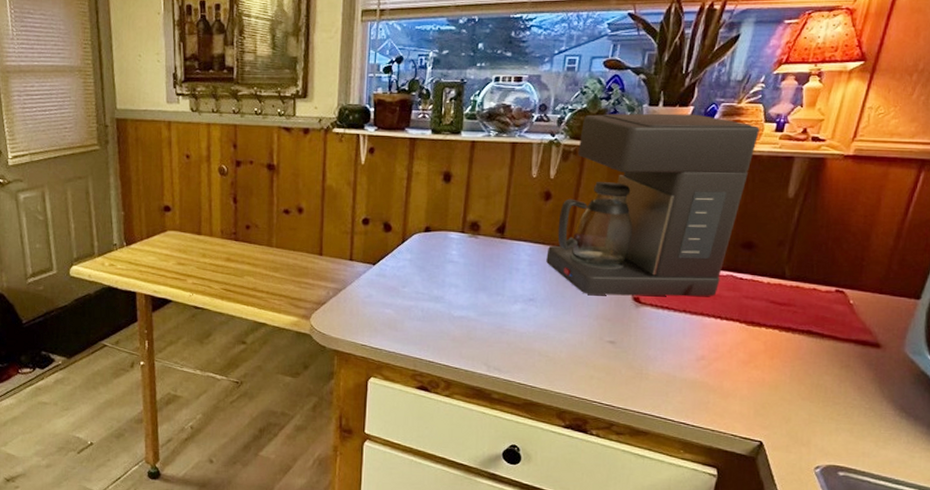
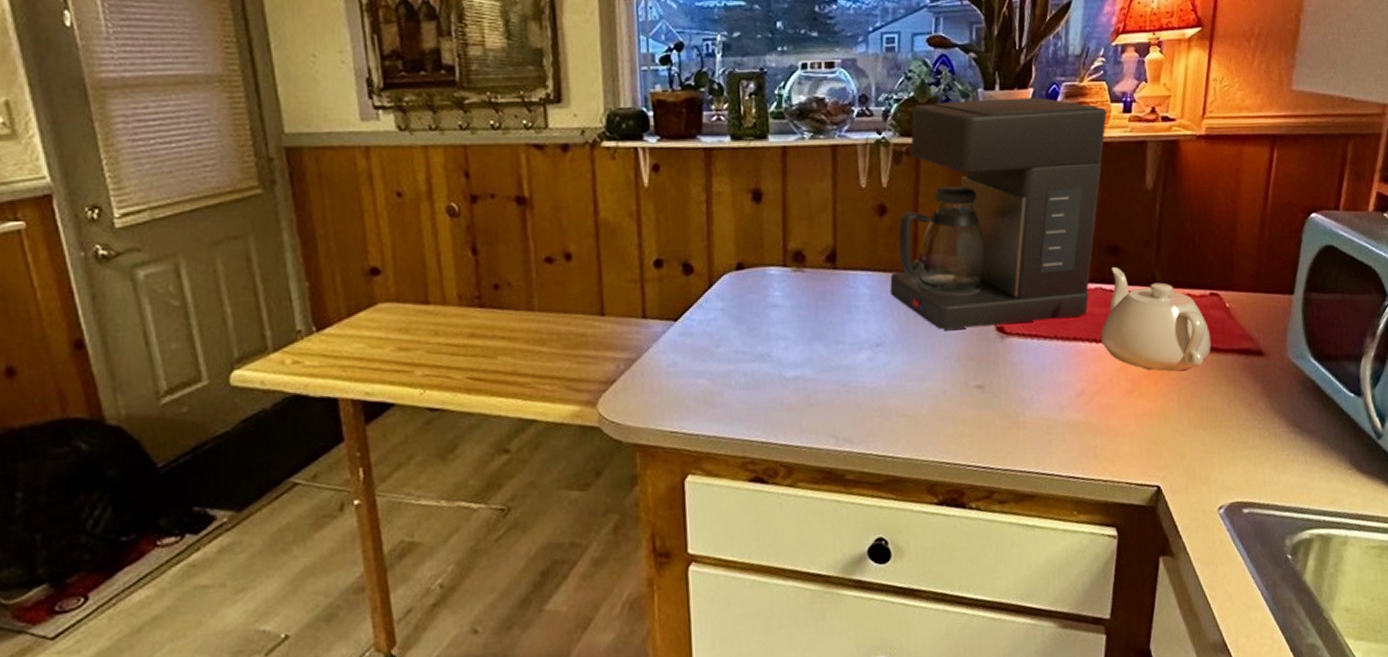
teapot: none [725,259,831,352] -> present [1100,266,1212,372]

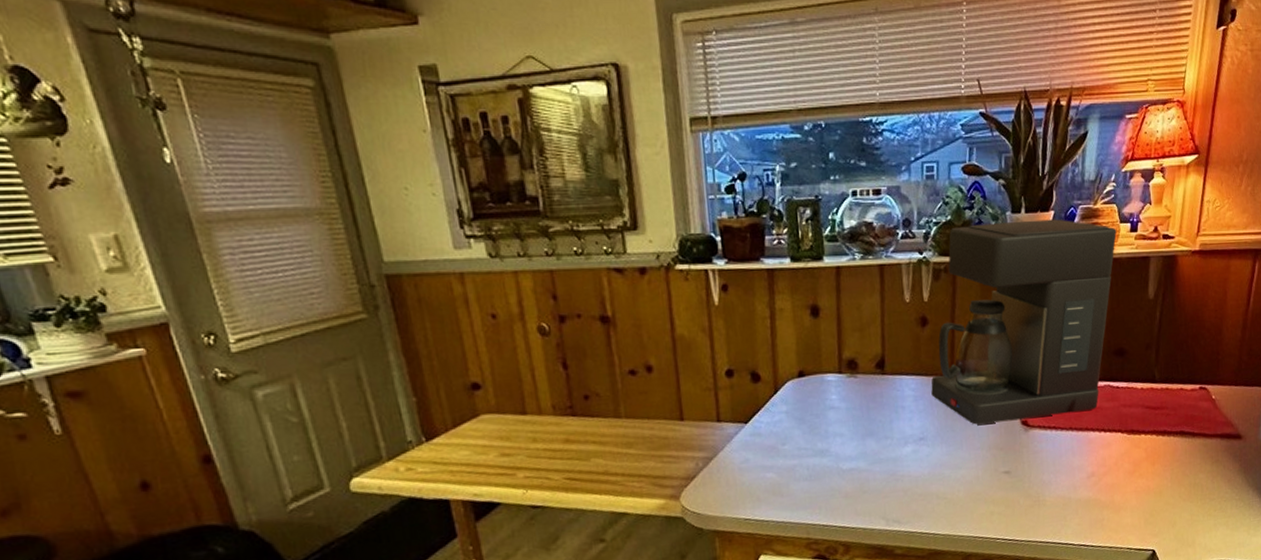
teapot: present [1100,266,1212,372] -> none [1107,366,1200,455]

